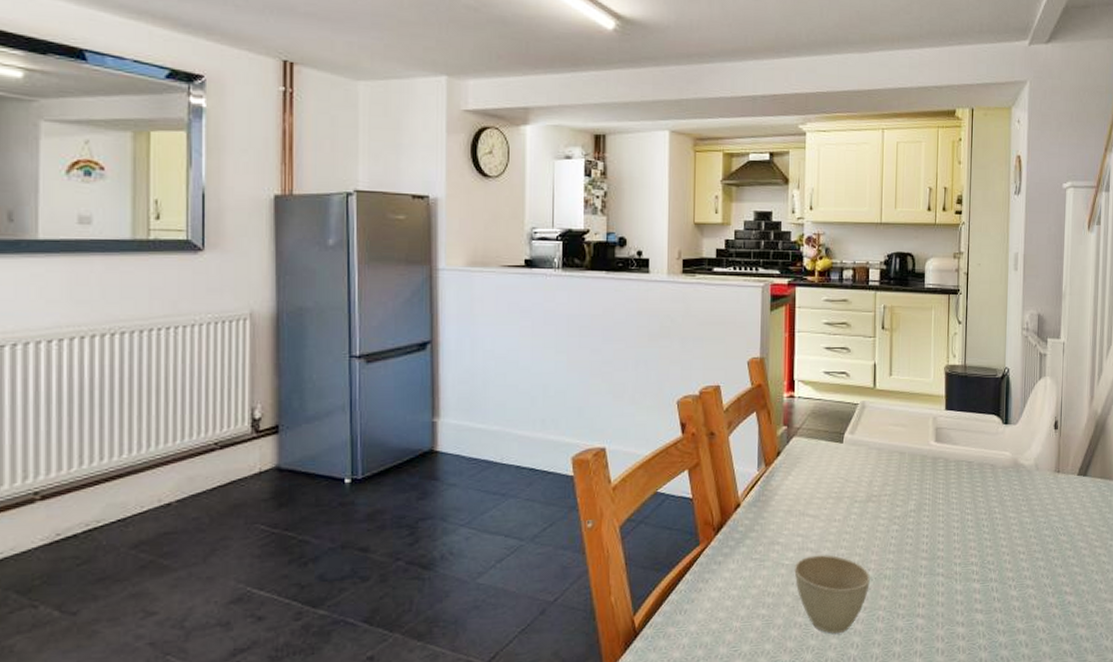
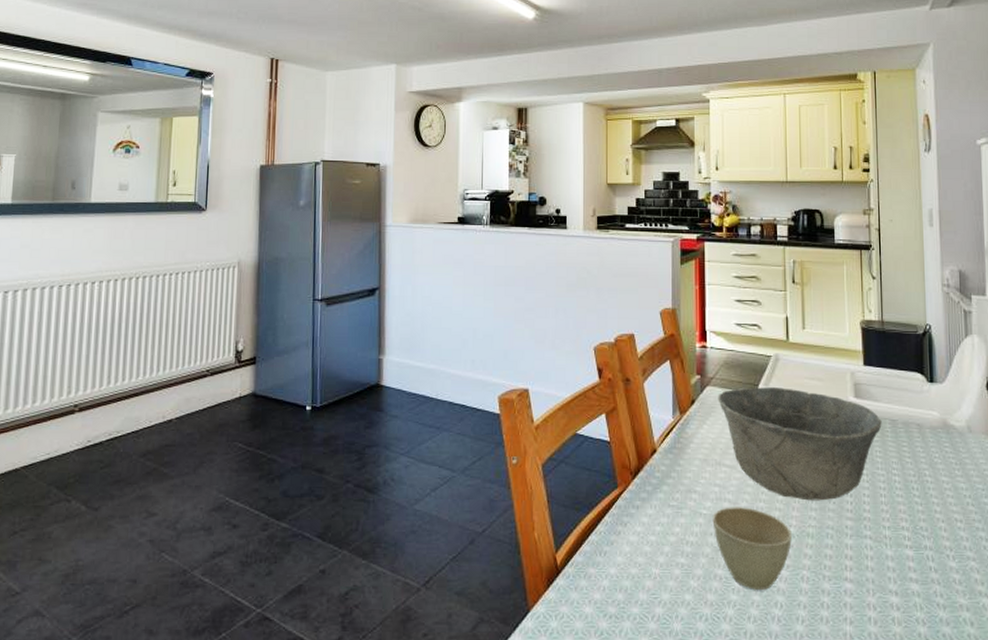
bowl: none [804,435,959,545] -> present [718,387,882,501]

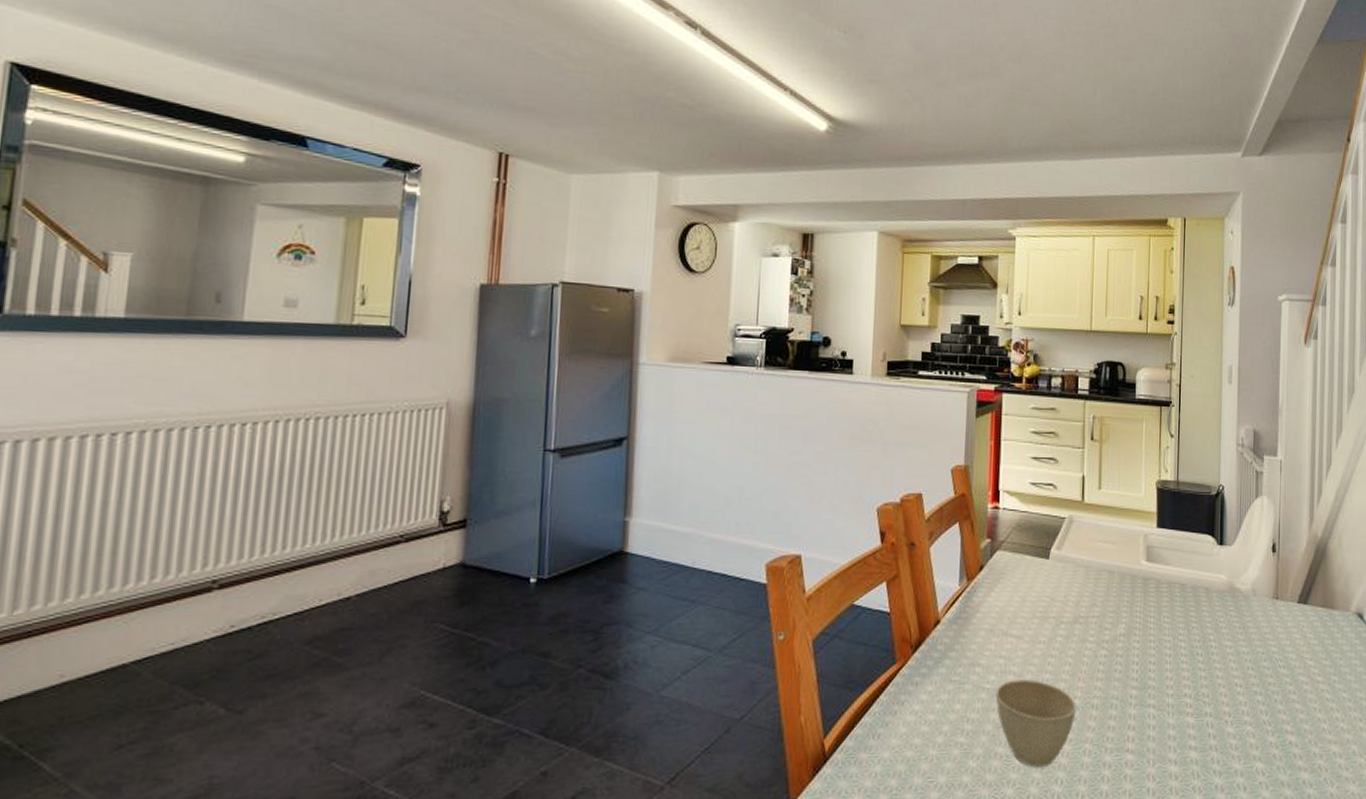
bowl: present [718,387,882,501] -> none [1008,551,1171,671]

